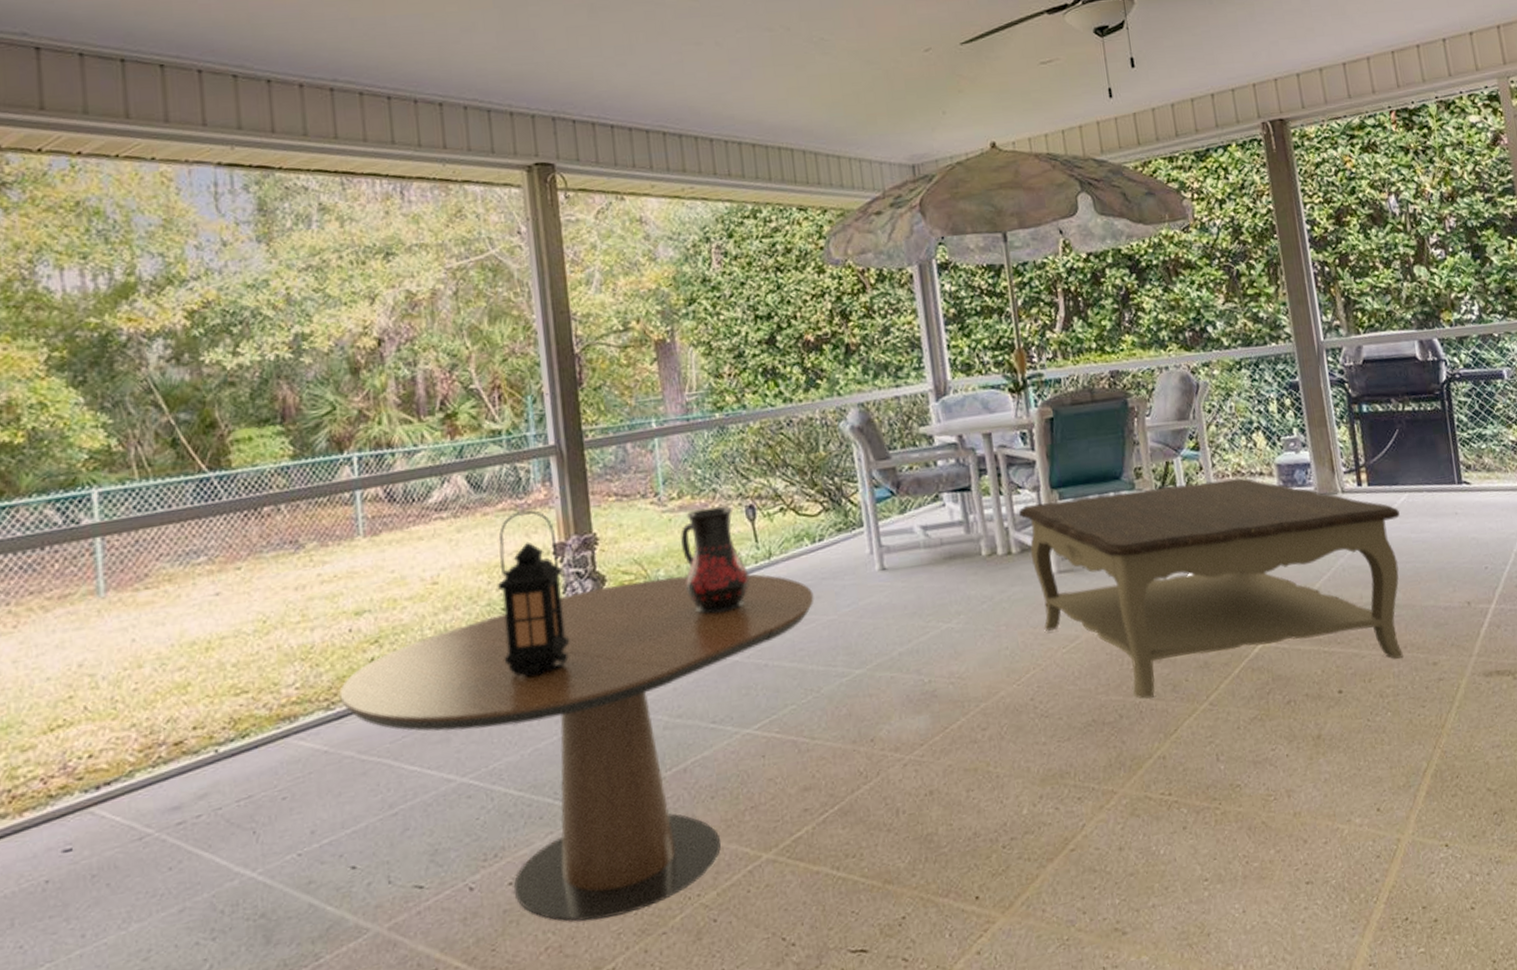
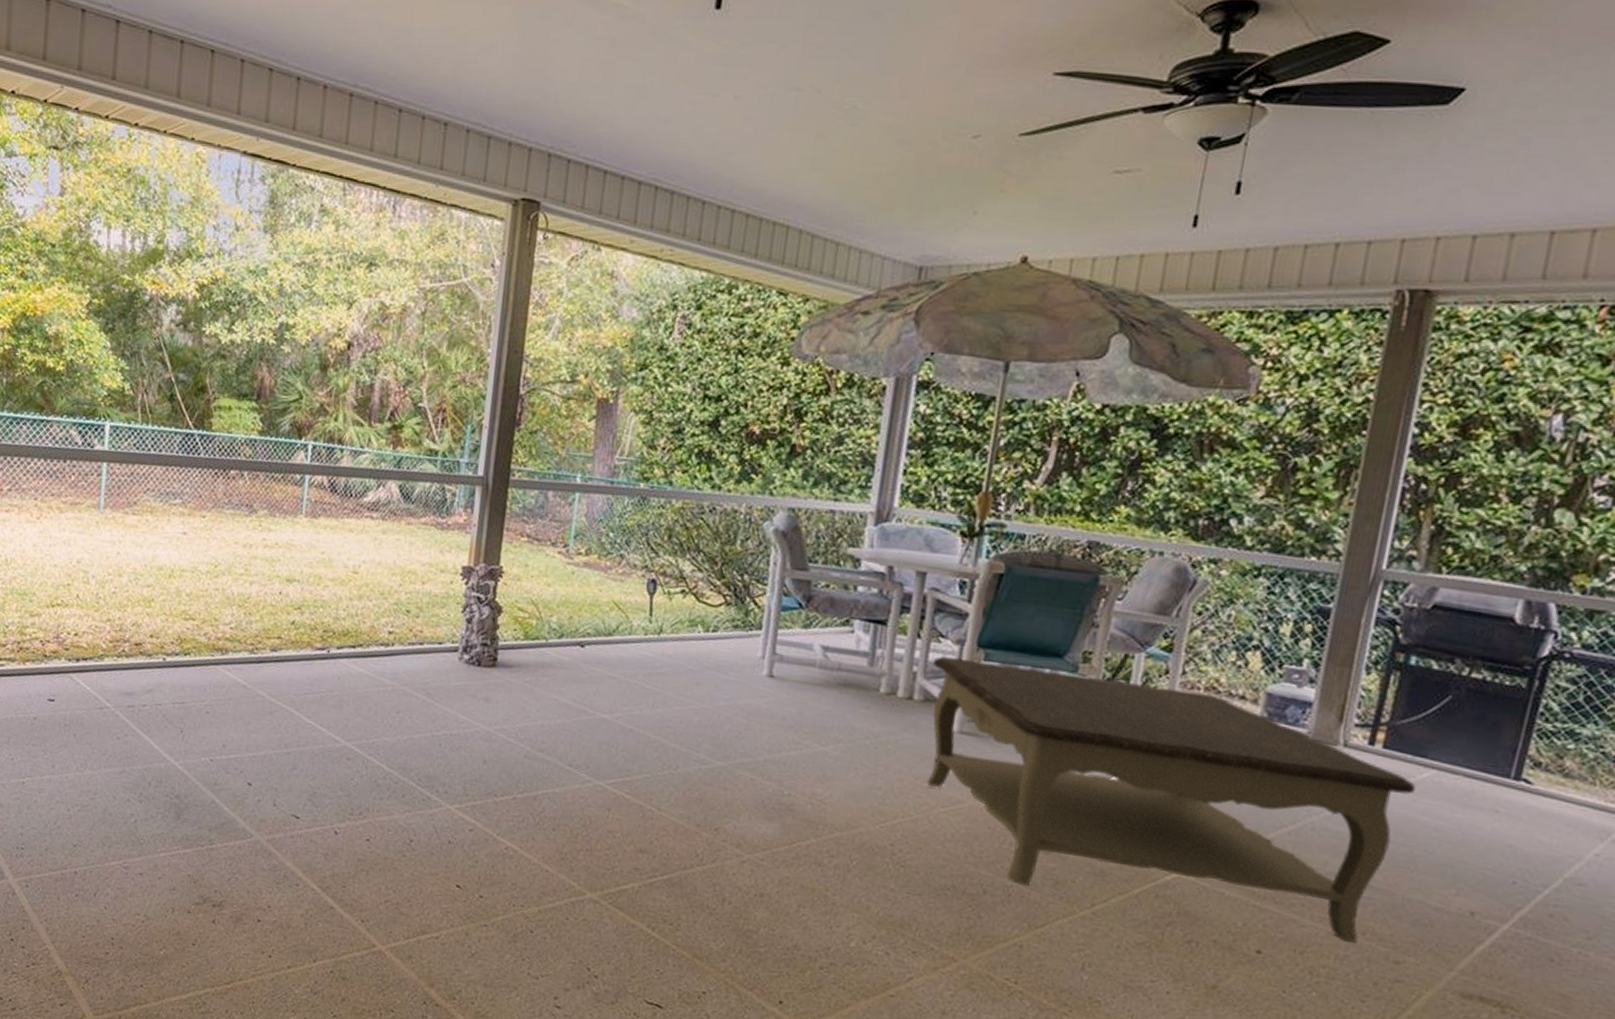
dining table: present [339,574,814,922] -> none [262,615,694,900]
lantern: present [497,510,570,677] -> none [399,528,467,678]
pitcher: present [680,506,750,615] -> none [572,570,636,673]

